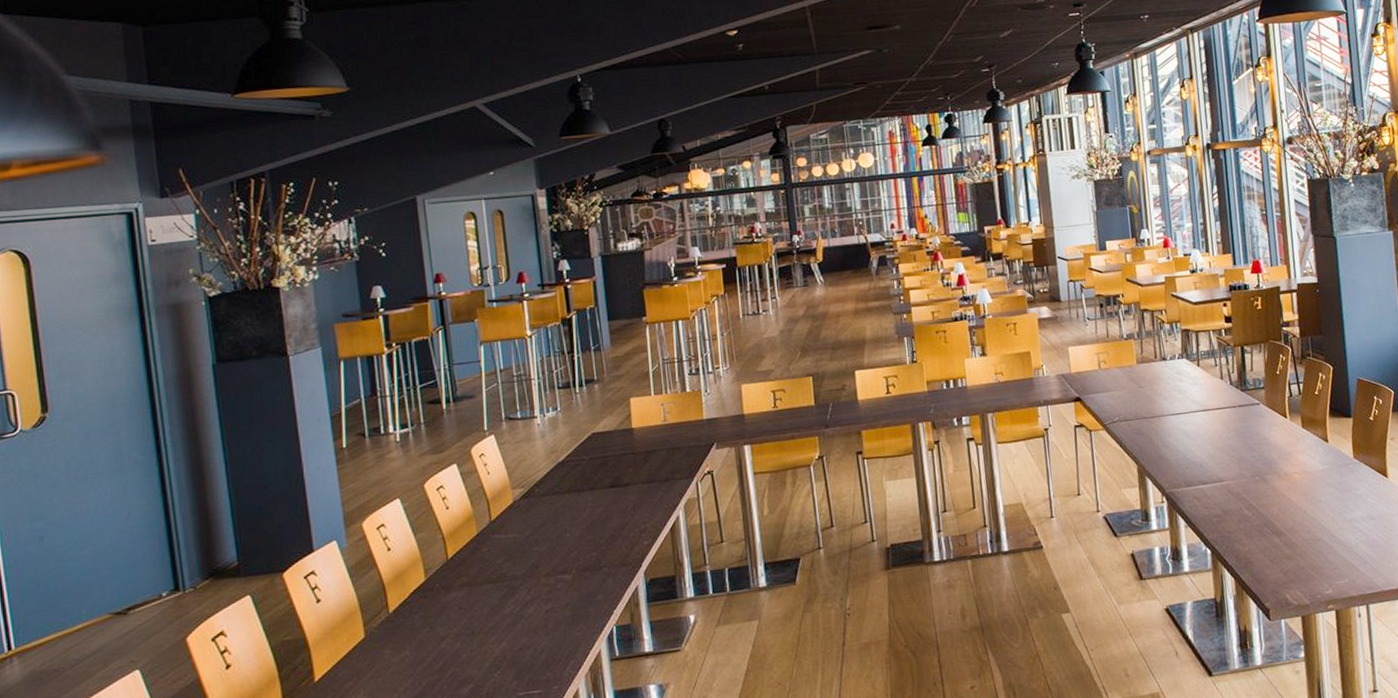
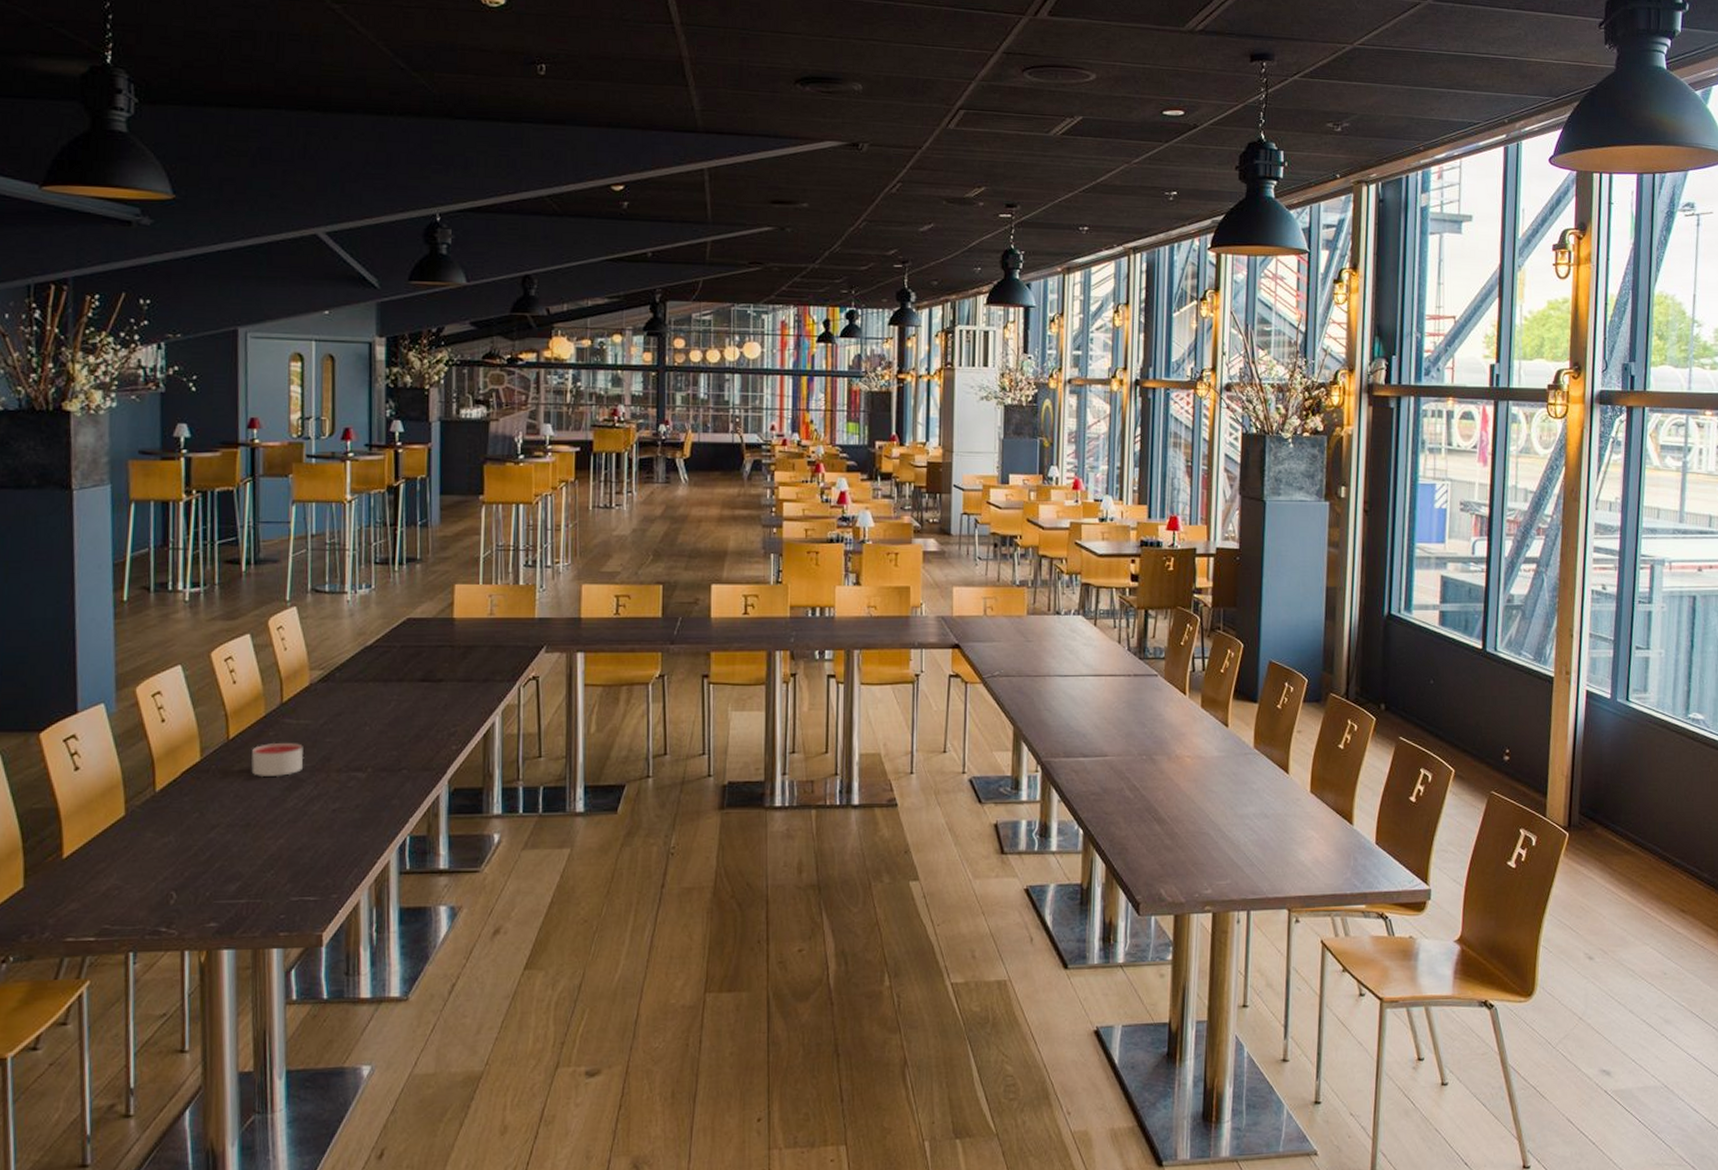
candle: none [469,555,516,589] -> present [251,742,304,777]

